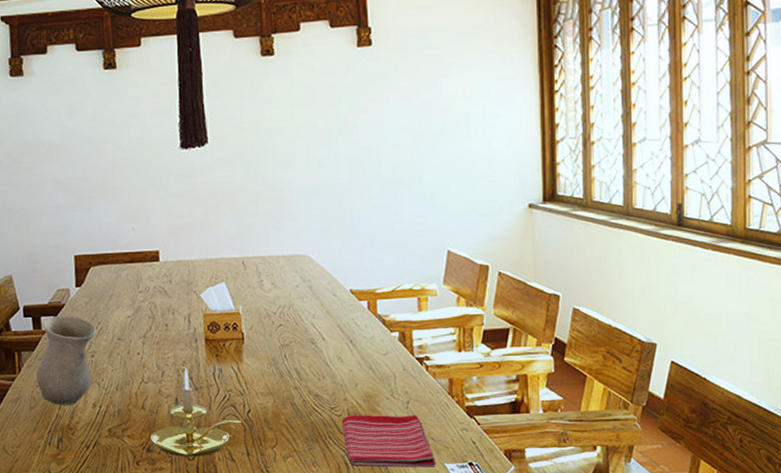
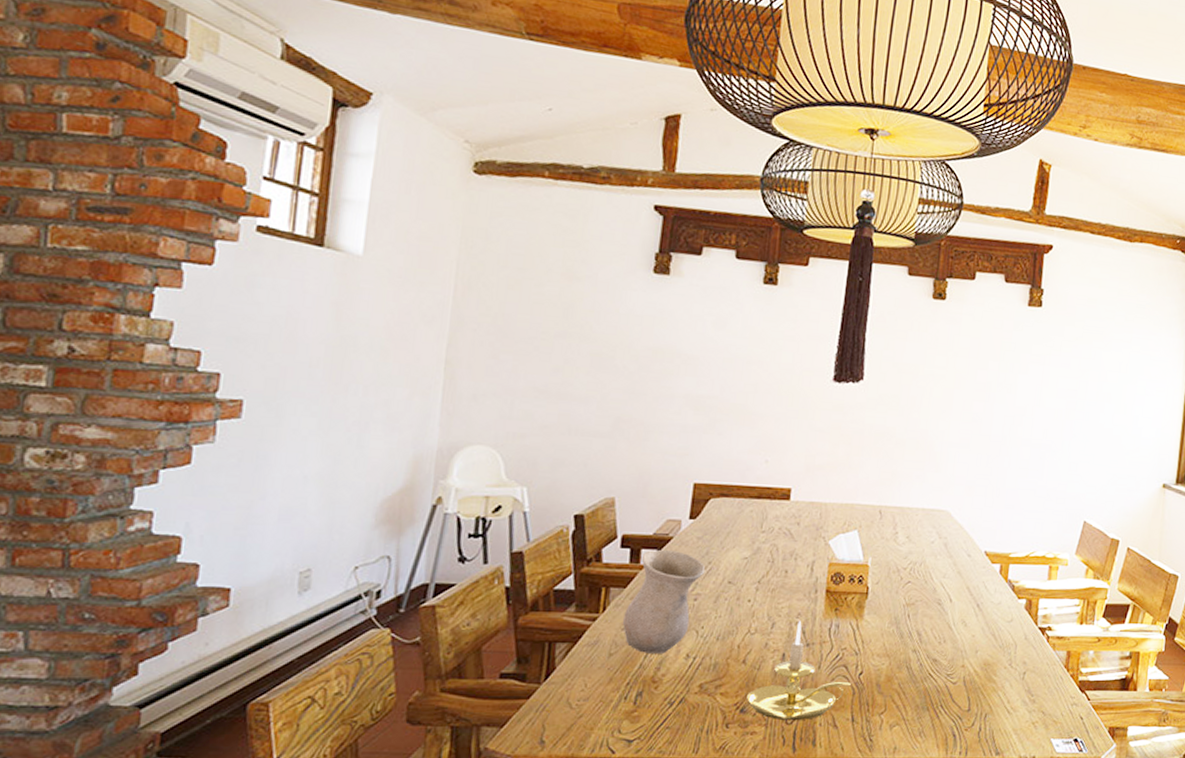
dish towel: present [341,414,436,468] -> none [955,683,1043,742]

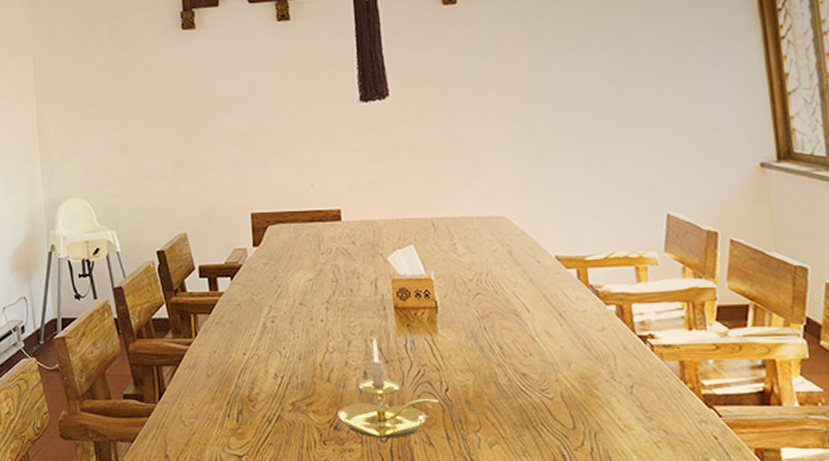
vase: present [623,549,706,654] -> none [213,276,277,374]

